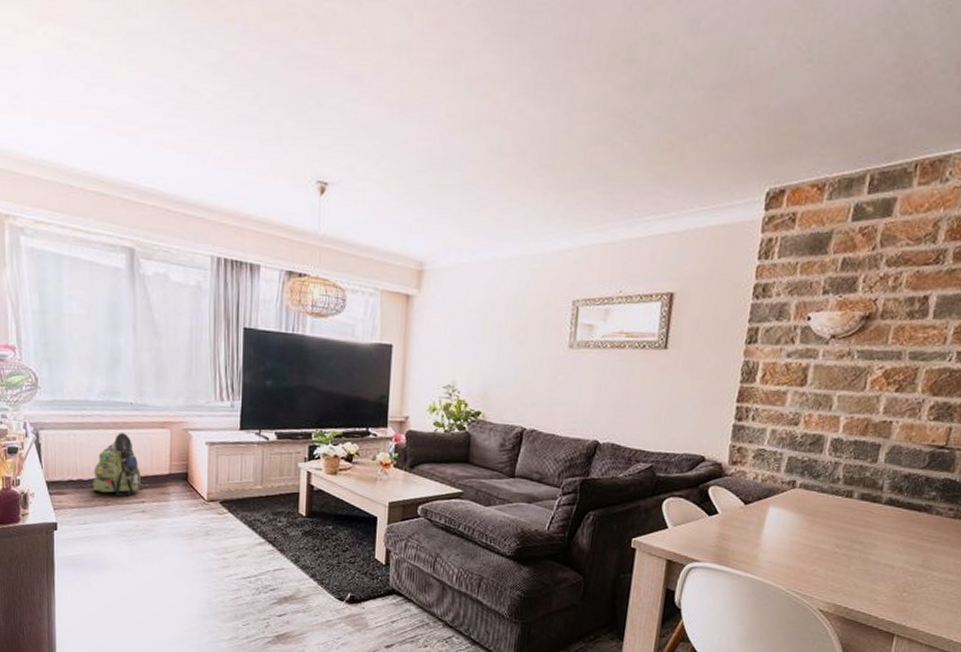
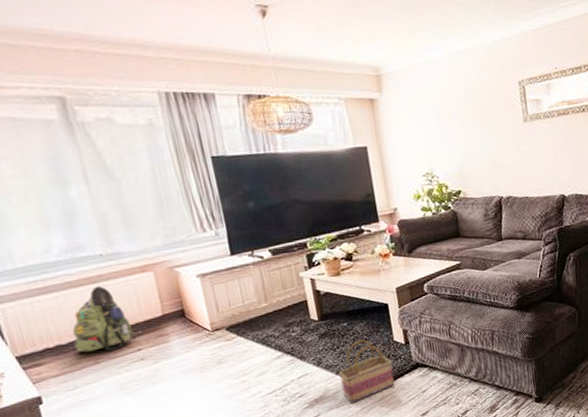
basket: none [313,548,367,613] -> present [339,339,395,404]

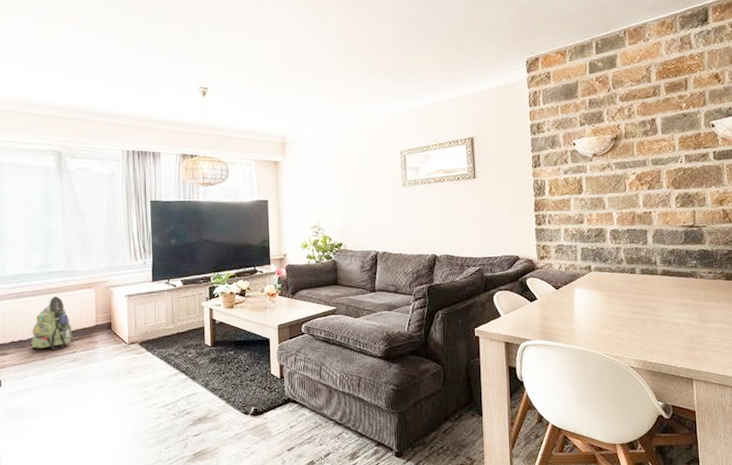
basket: present [339,339,395,404] -> none [222,369,267,428]

